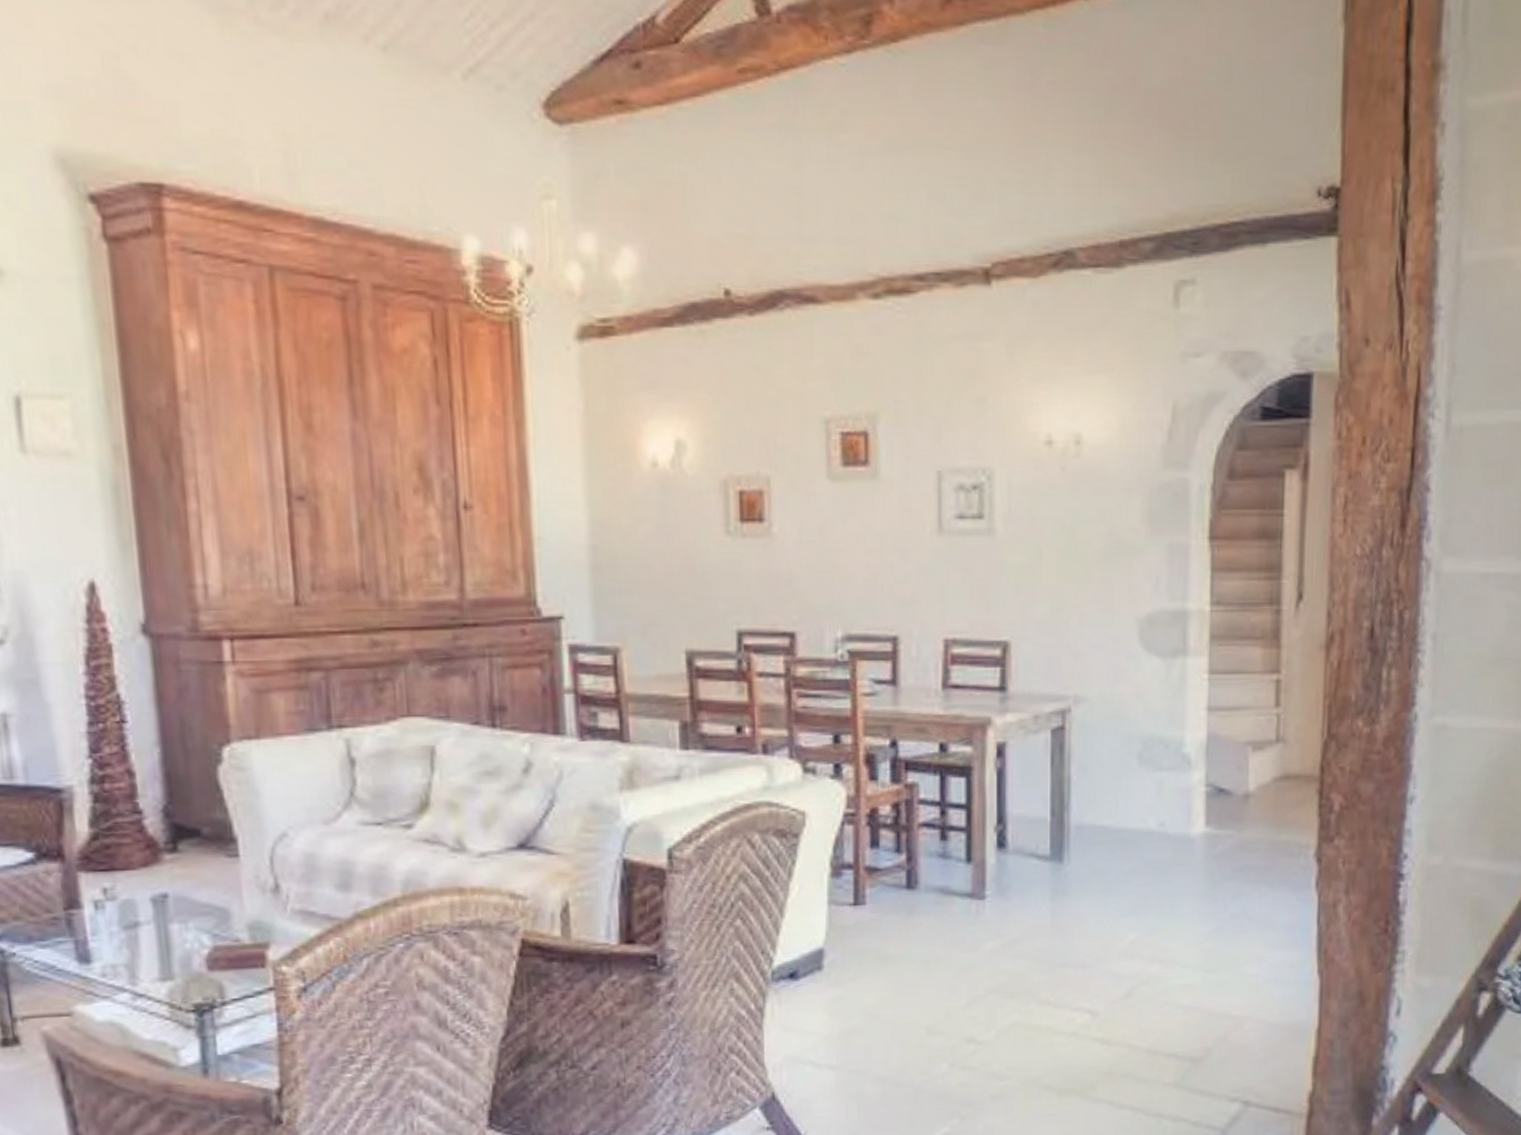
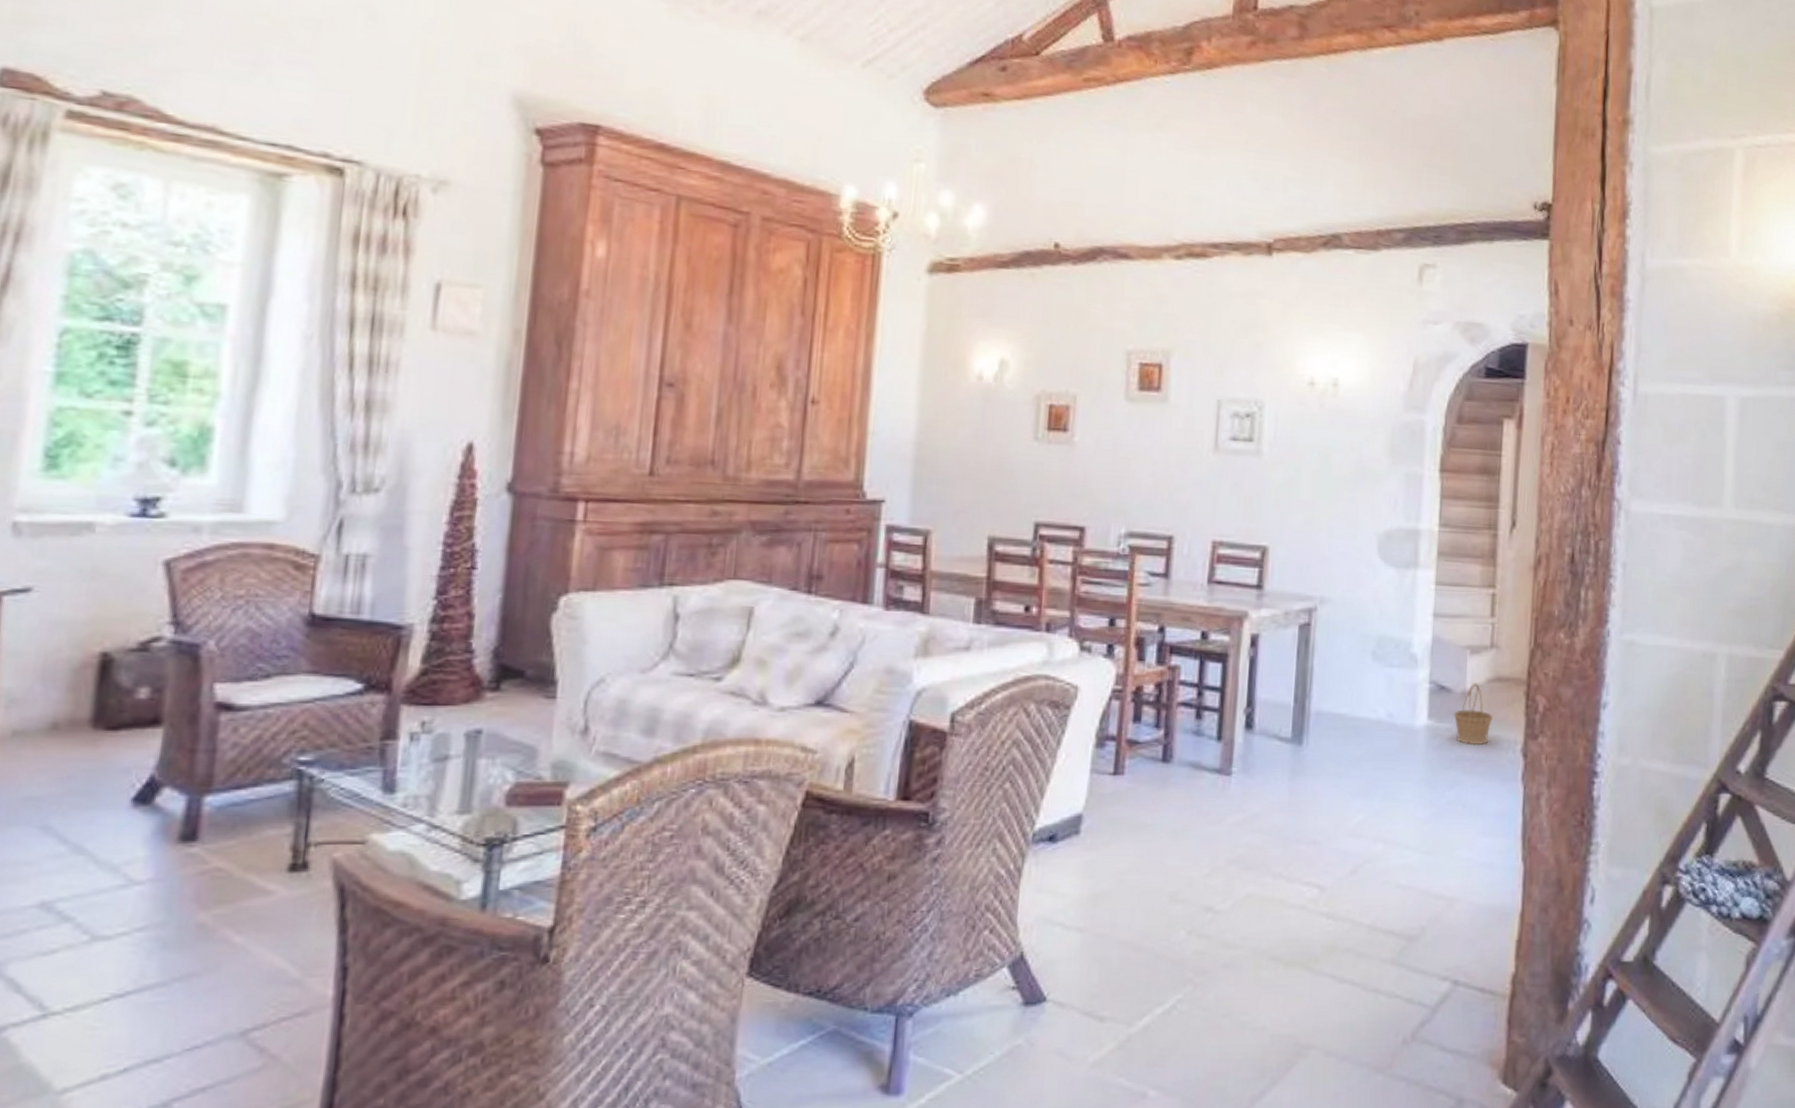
basket: none [1235,783,1281,852] -> present [1453,683,1493,746]

